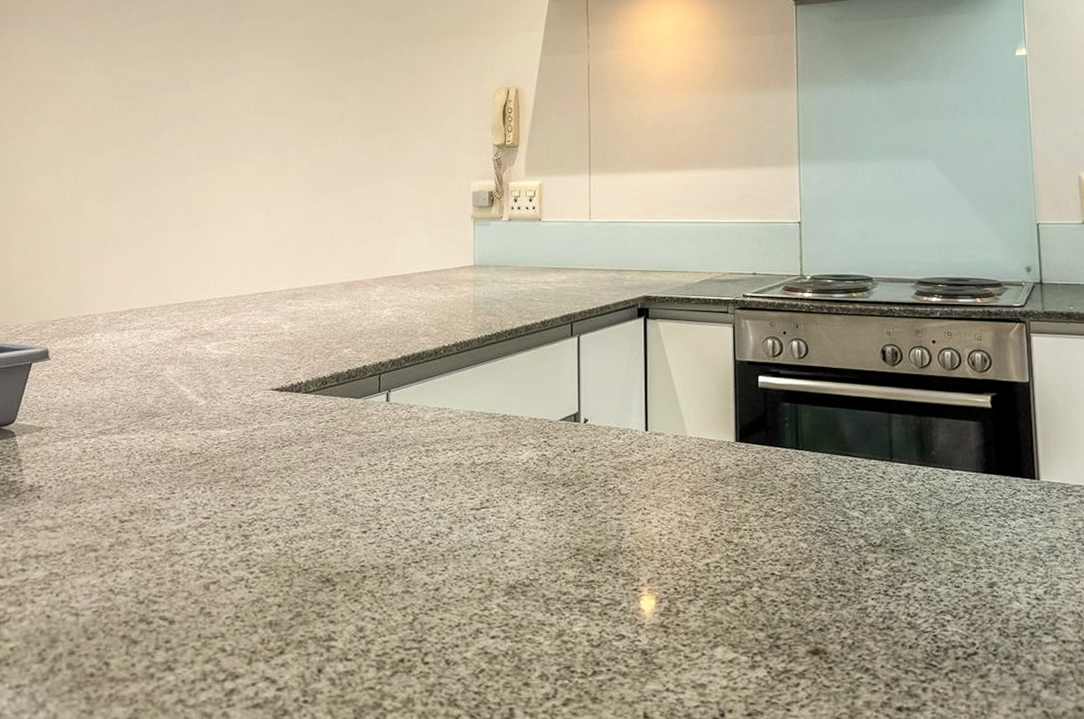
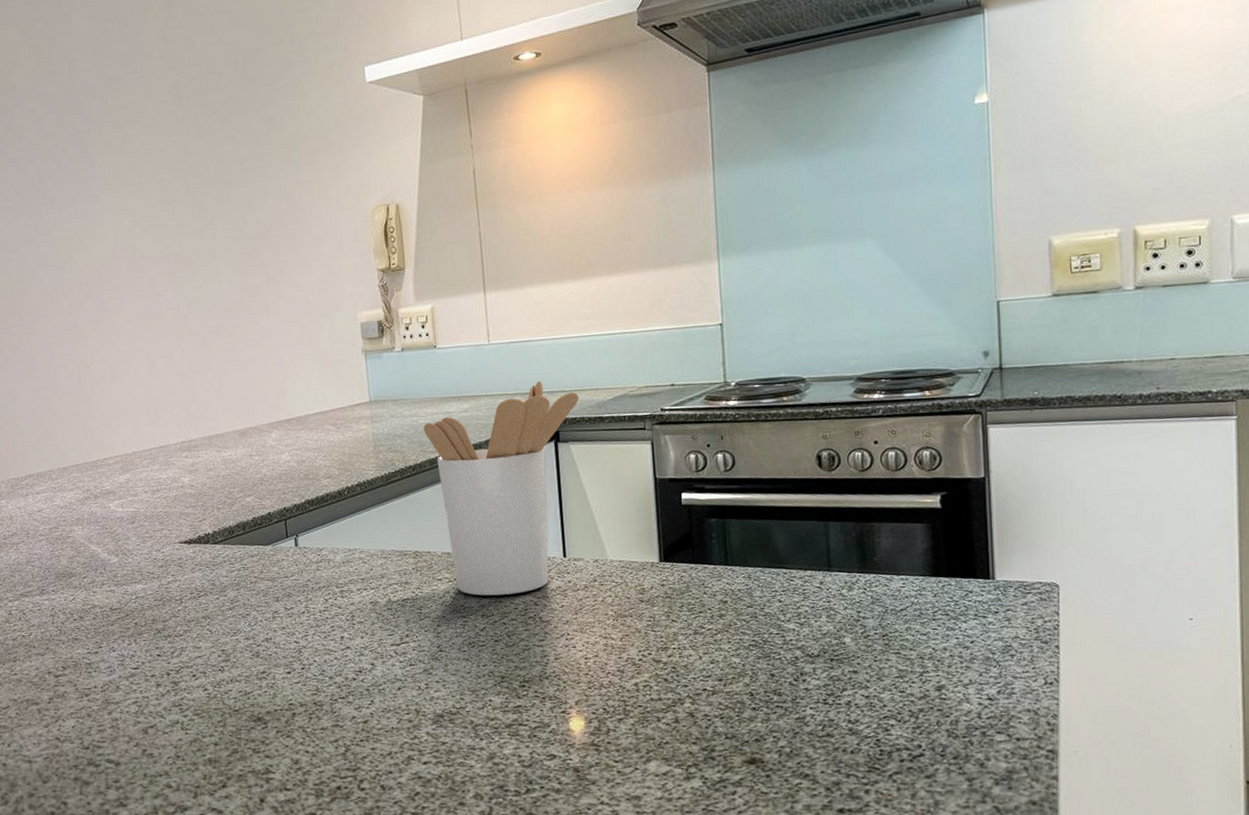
utensil holder: none [522,260,669,465] -> present [423,381,579,596]

